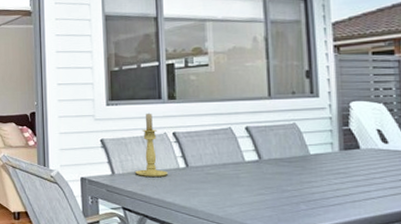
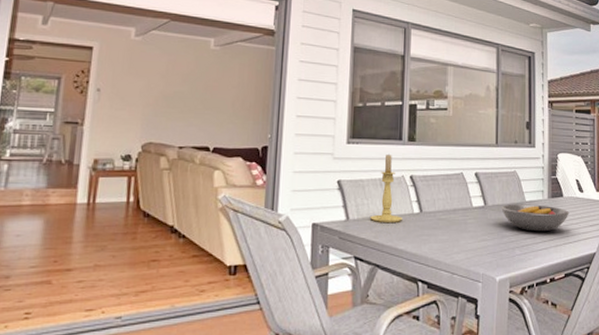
fruit bowl: none [279,157,370,187] -> present [501,204,569,232]

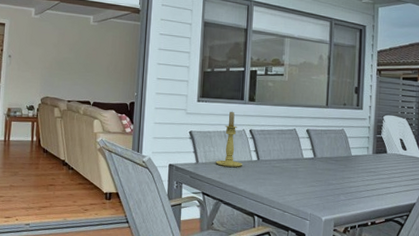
fruit bowl: present [501,204,569,232] -> none [329,157,392,183]

